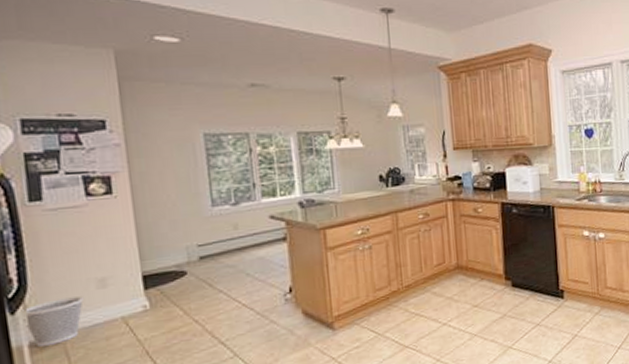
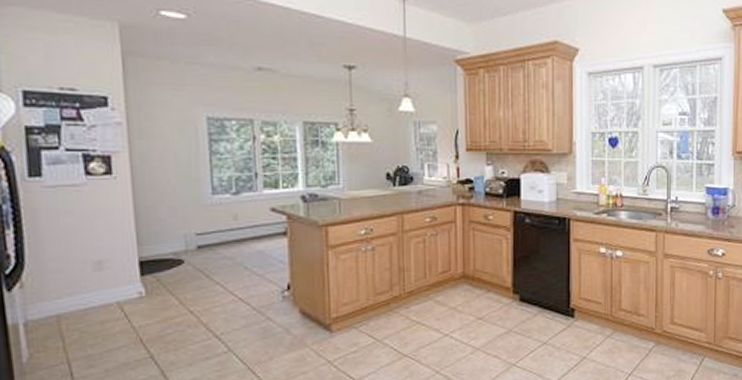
wastebasket: present [22,296,85,347] -> none [19,278,81,326]

